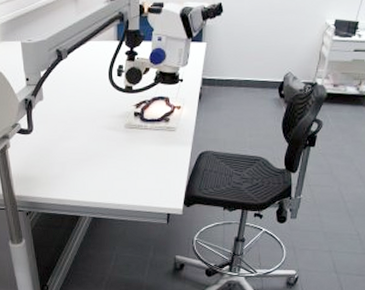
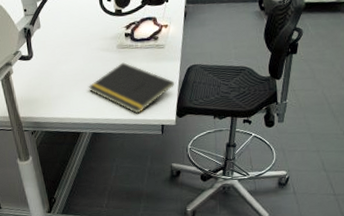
notepad: none [91,143,183,200] -> present [88,62,174,114]

